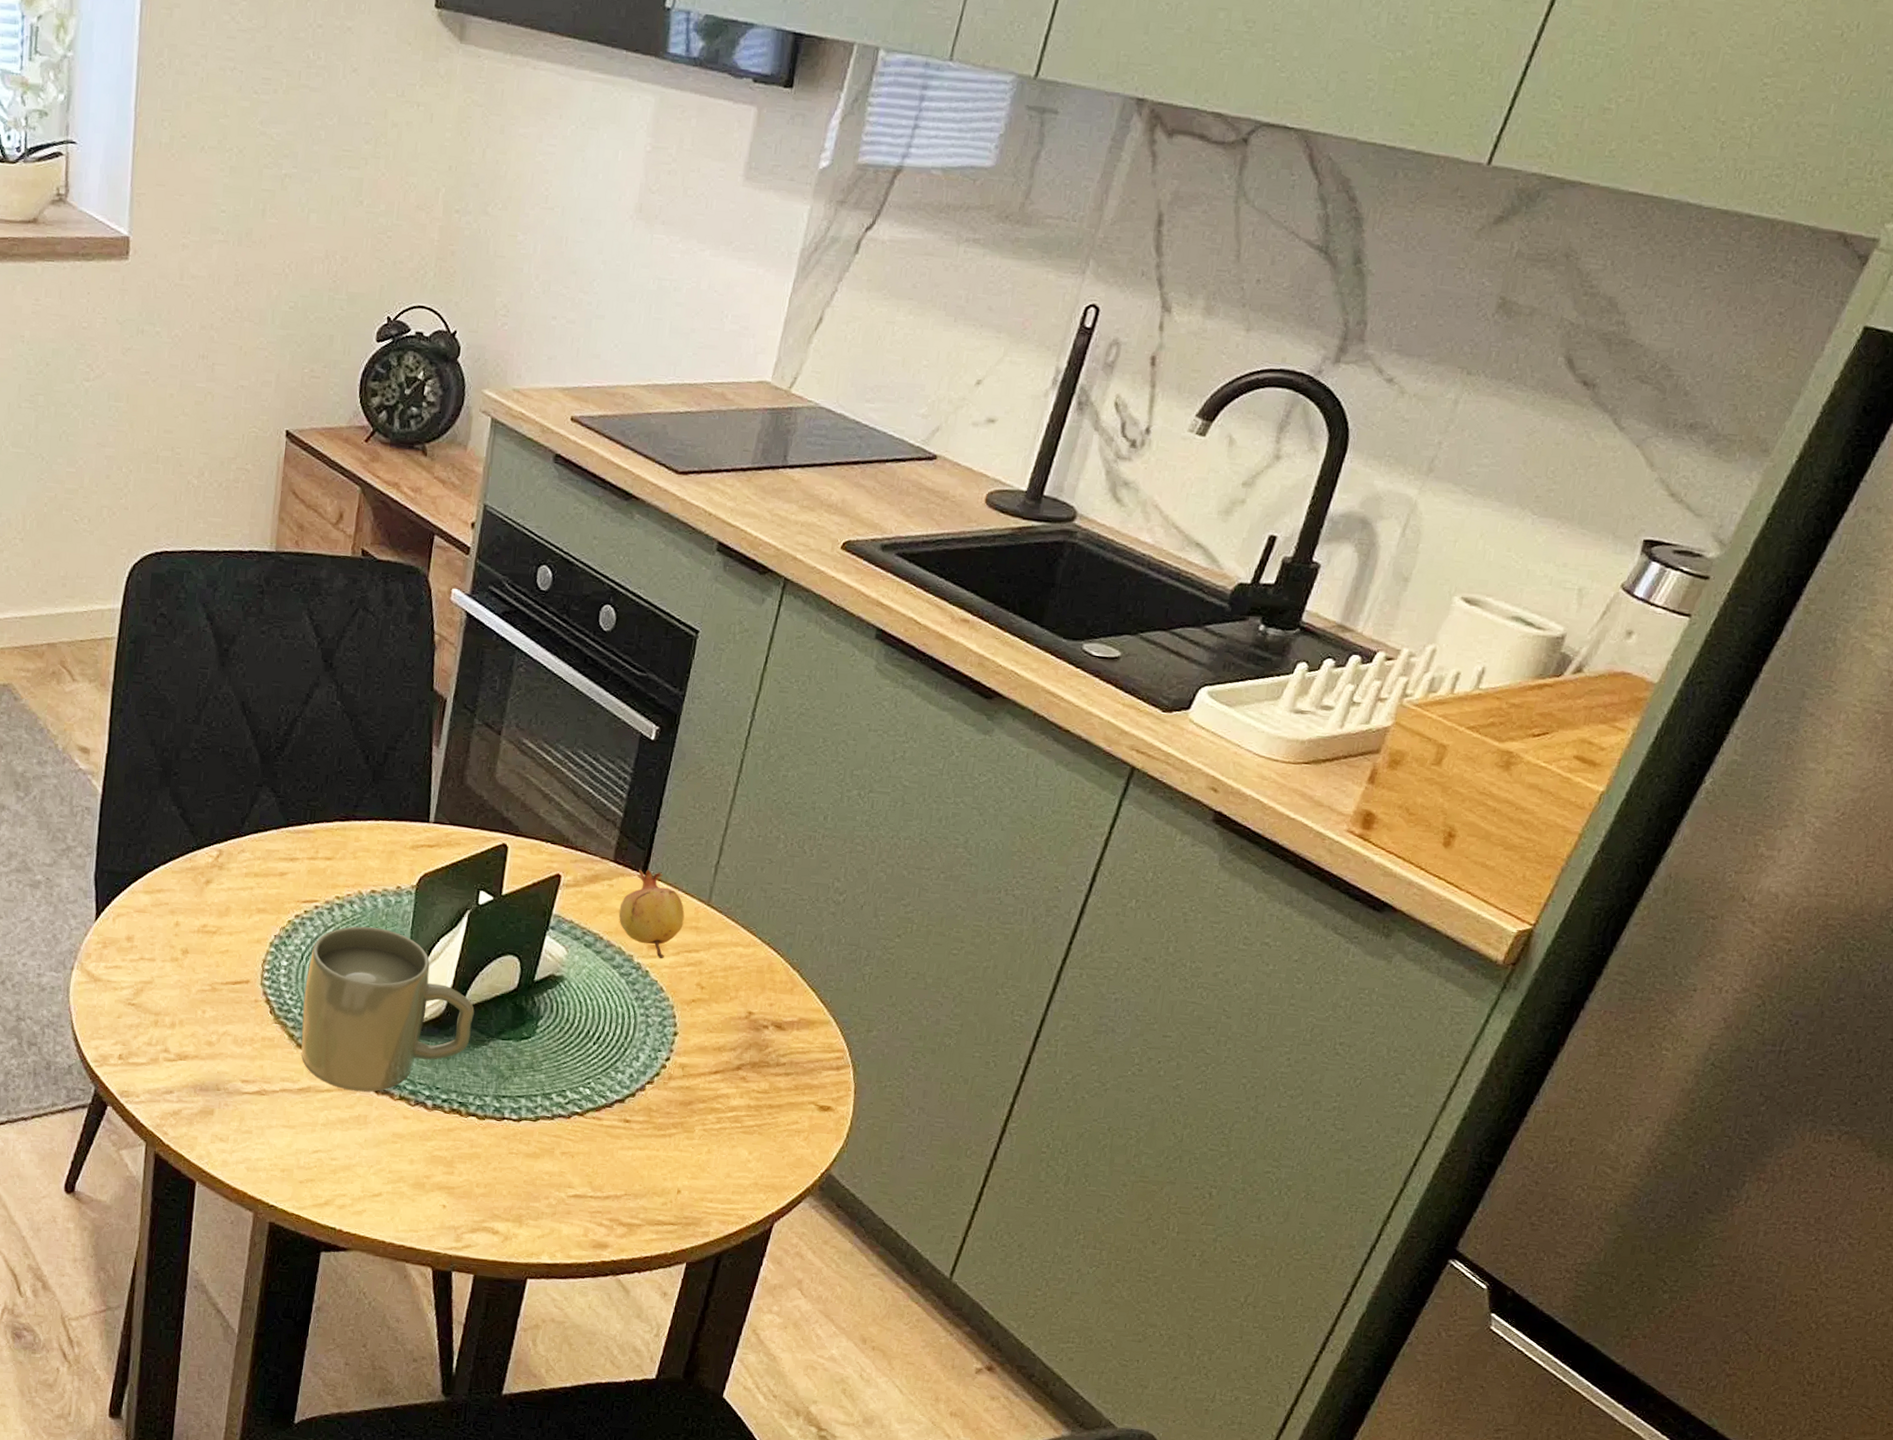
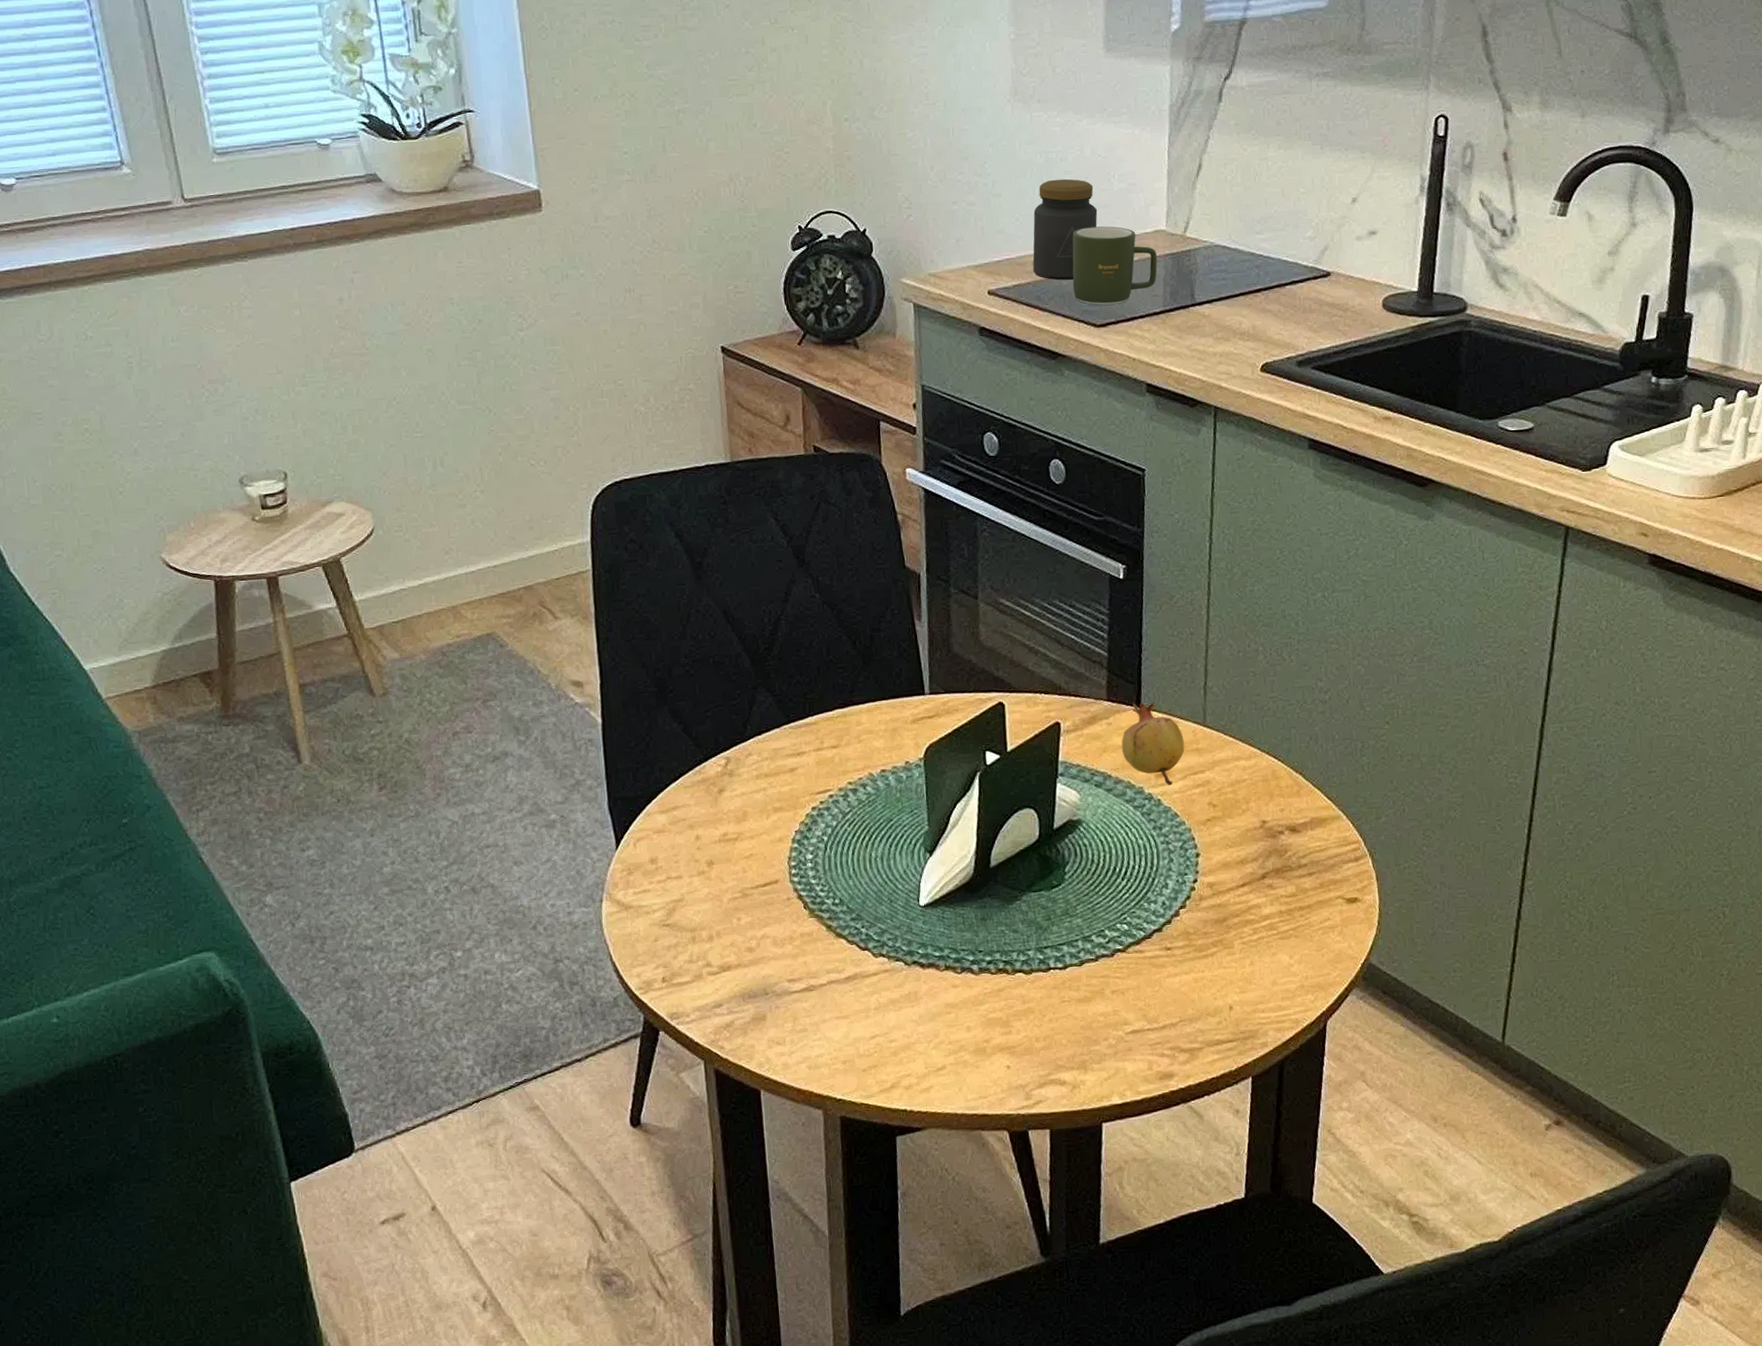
mug: present [301,926,475,1092] -> none [833,805,1003,970]
jar: none [622,309,703,419] -> present [1032,178,1098,281]
mug: none [660,366,756,454] -> present [1072,226,1157,306]

